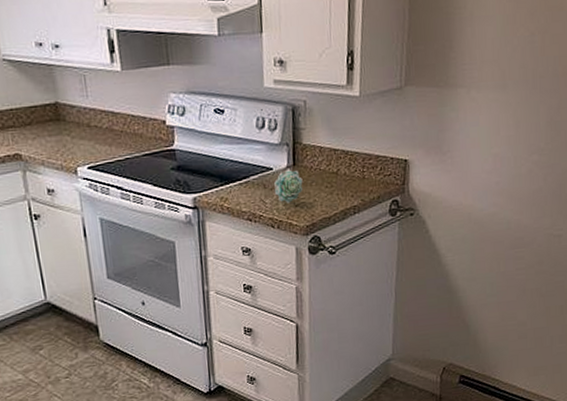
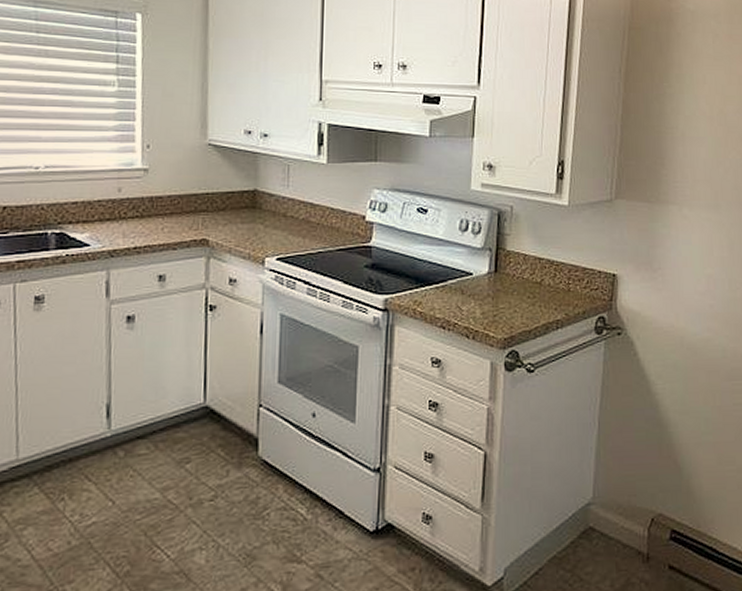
succulent plant: present [274,169,303,203] -> none [472,275,504,312]

